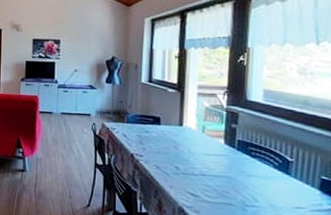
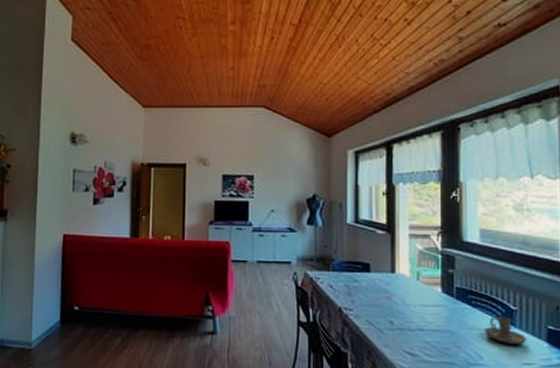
candle holder: none [261,166,301,191] -> present [484,316,527,344]

